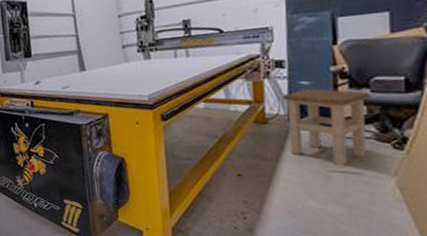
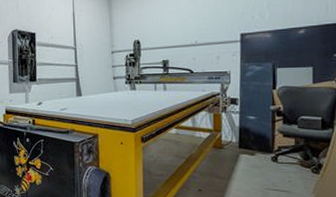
stool: present [283,88,369,167] -> none [235,123,297,186]

